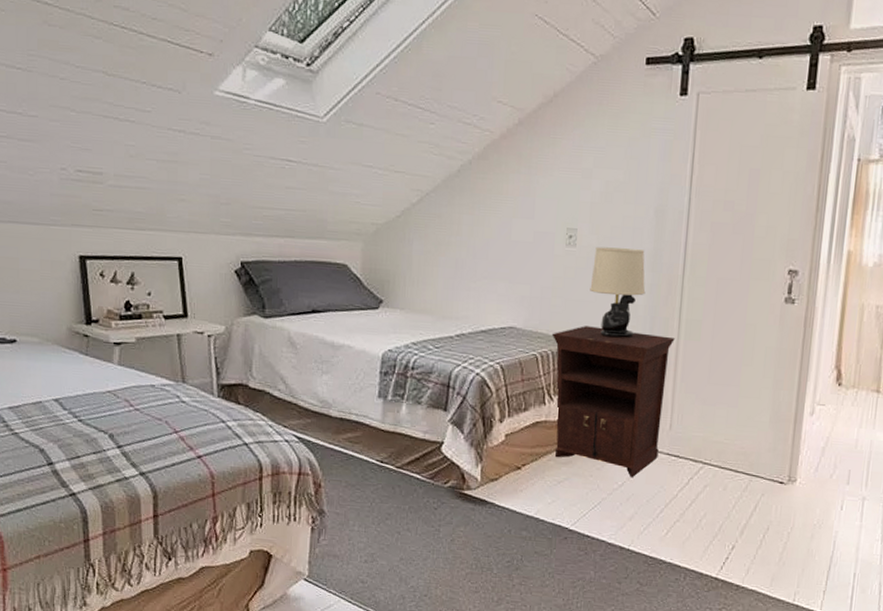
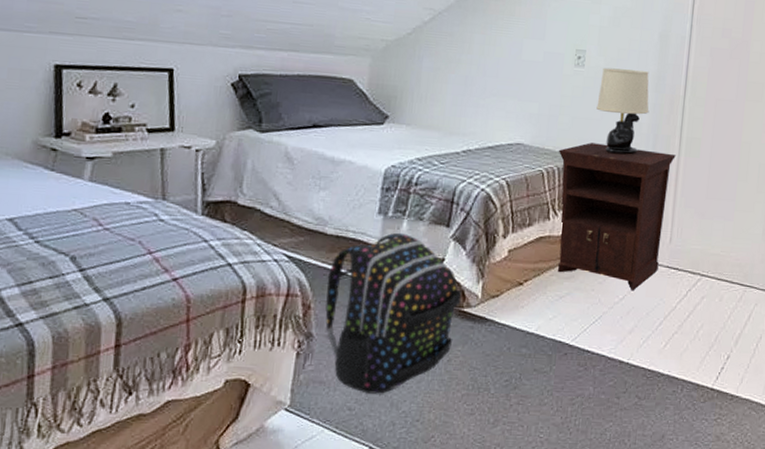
backpack: none [334,416,462,569] -> present [325,232,462,394]

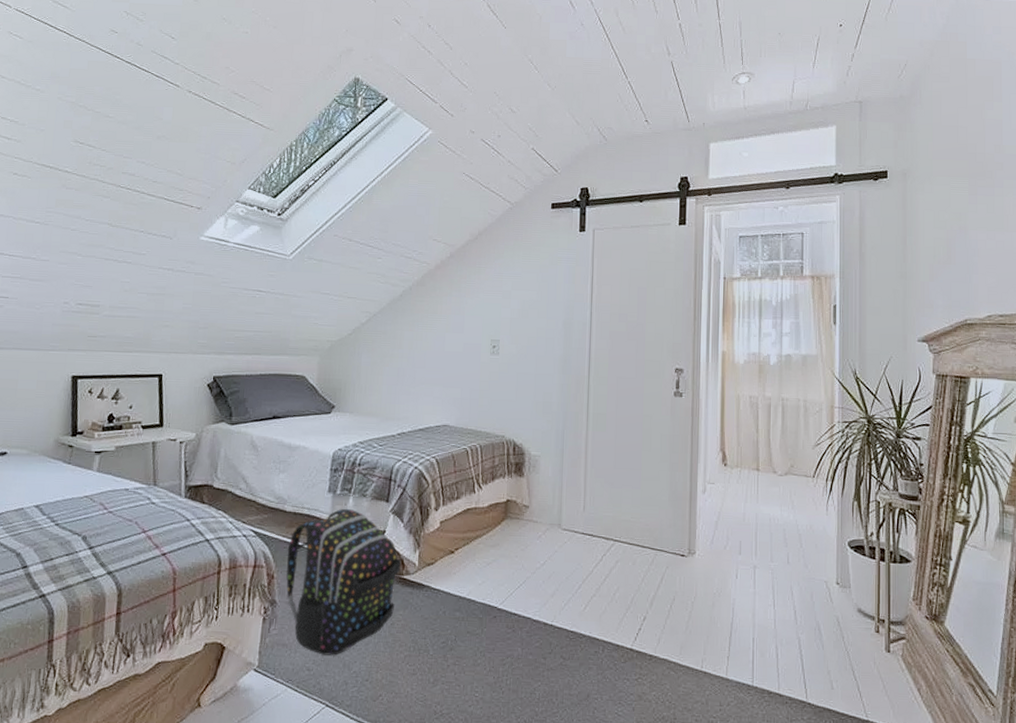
nightstand: present [558,142,676,291] -> none [479,422,584,557]
table lamp: present [596,67,649,155] -> none [511,354,558,431]

